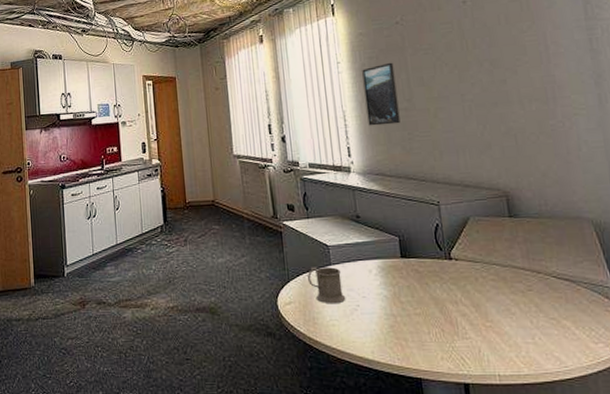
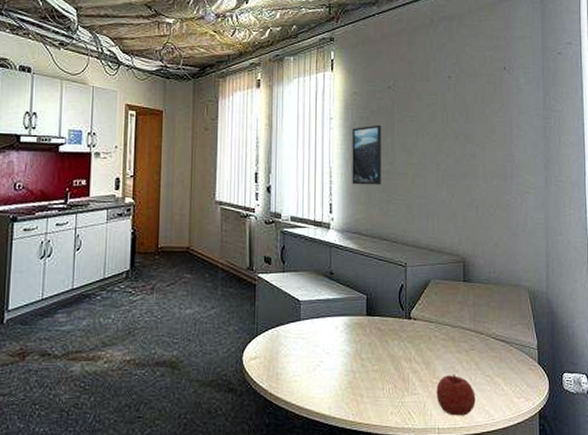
mug: present [308,267,346,304] -> none [276,321,311,360]
fruit: none [491,317,542,362] -> present [436,374,476,416]

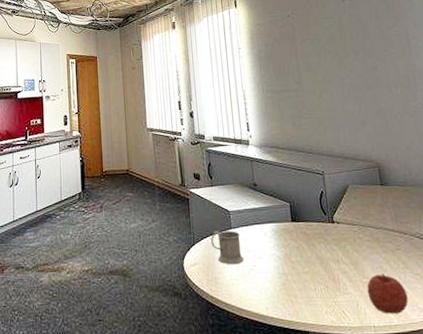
mug: none [276,321,311,360] -> present [211,230,244,265]
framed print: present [352,125,382,185] -> none [259,49,292,105]

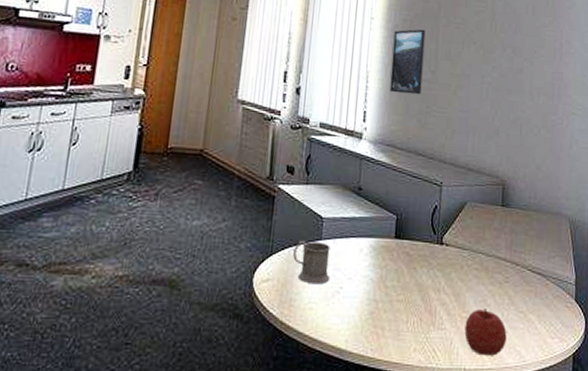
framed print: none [259,49,292,105] -> present [390,29,426,95]

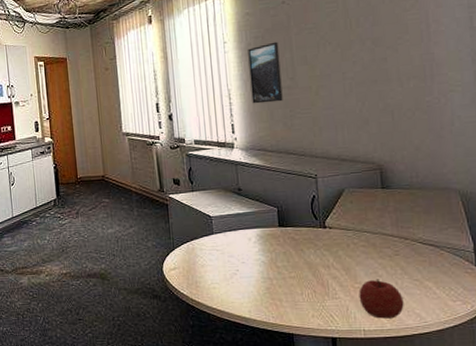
mug: present [293,240,330,285] -> none [191,236,227,269]

